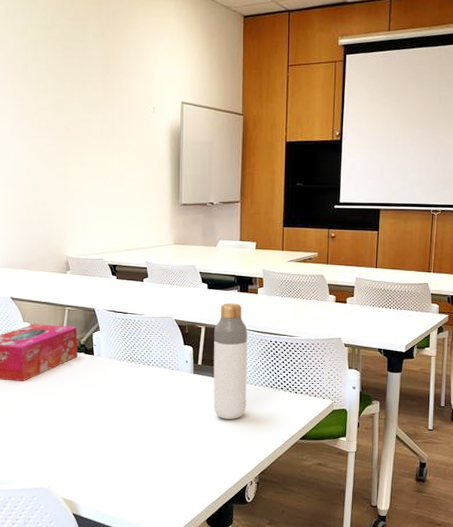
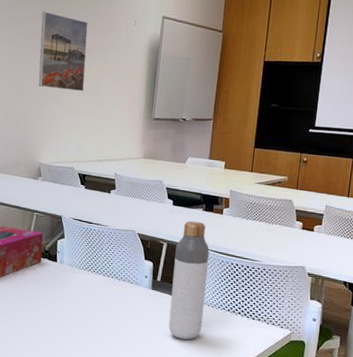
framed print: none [56,101,106,181] -> present [38,11,88,91]

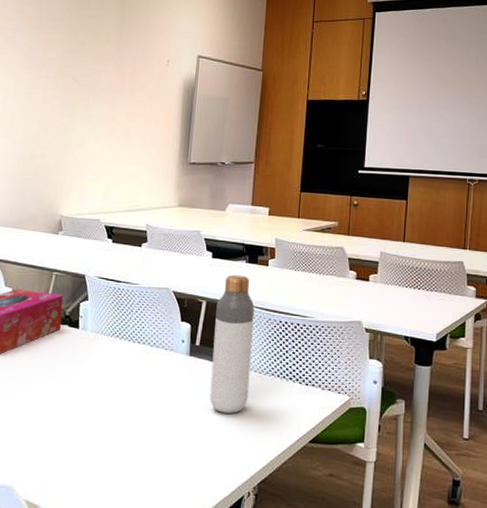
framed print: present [38,11,88,91] -> none [61,51,117,135]

